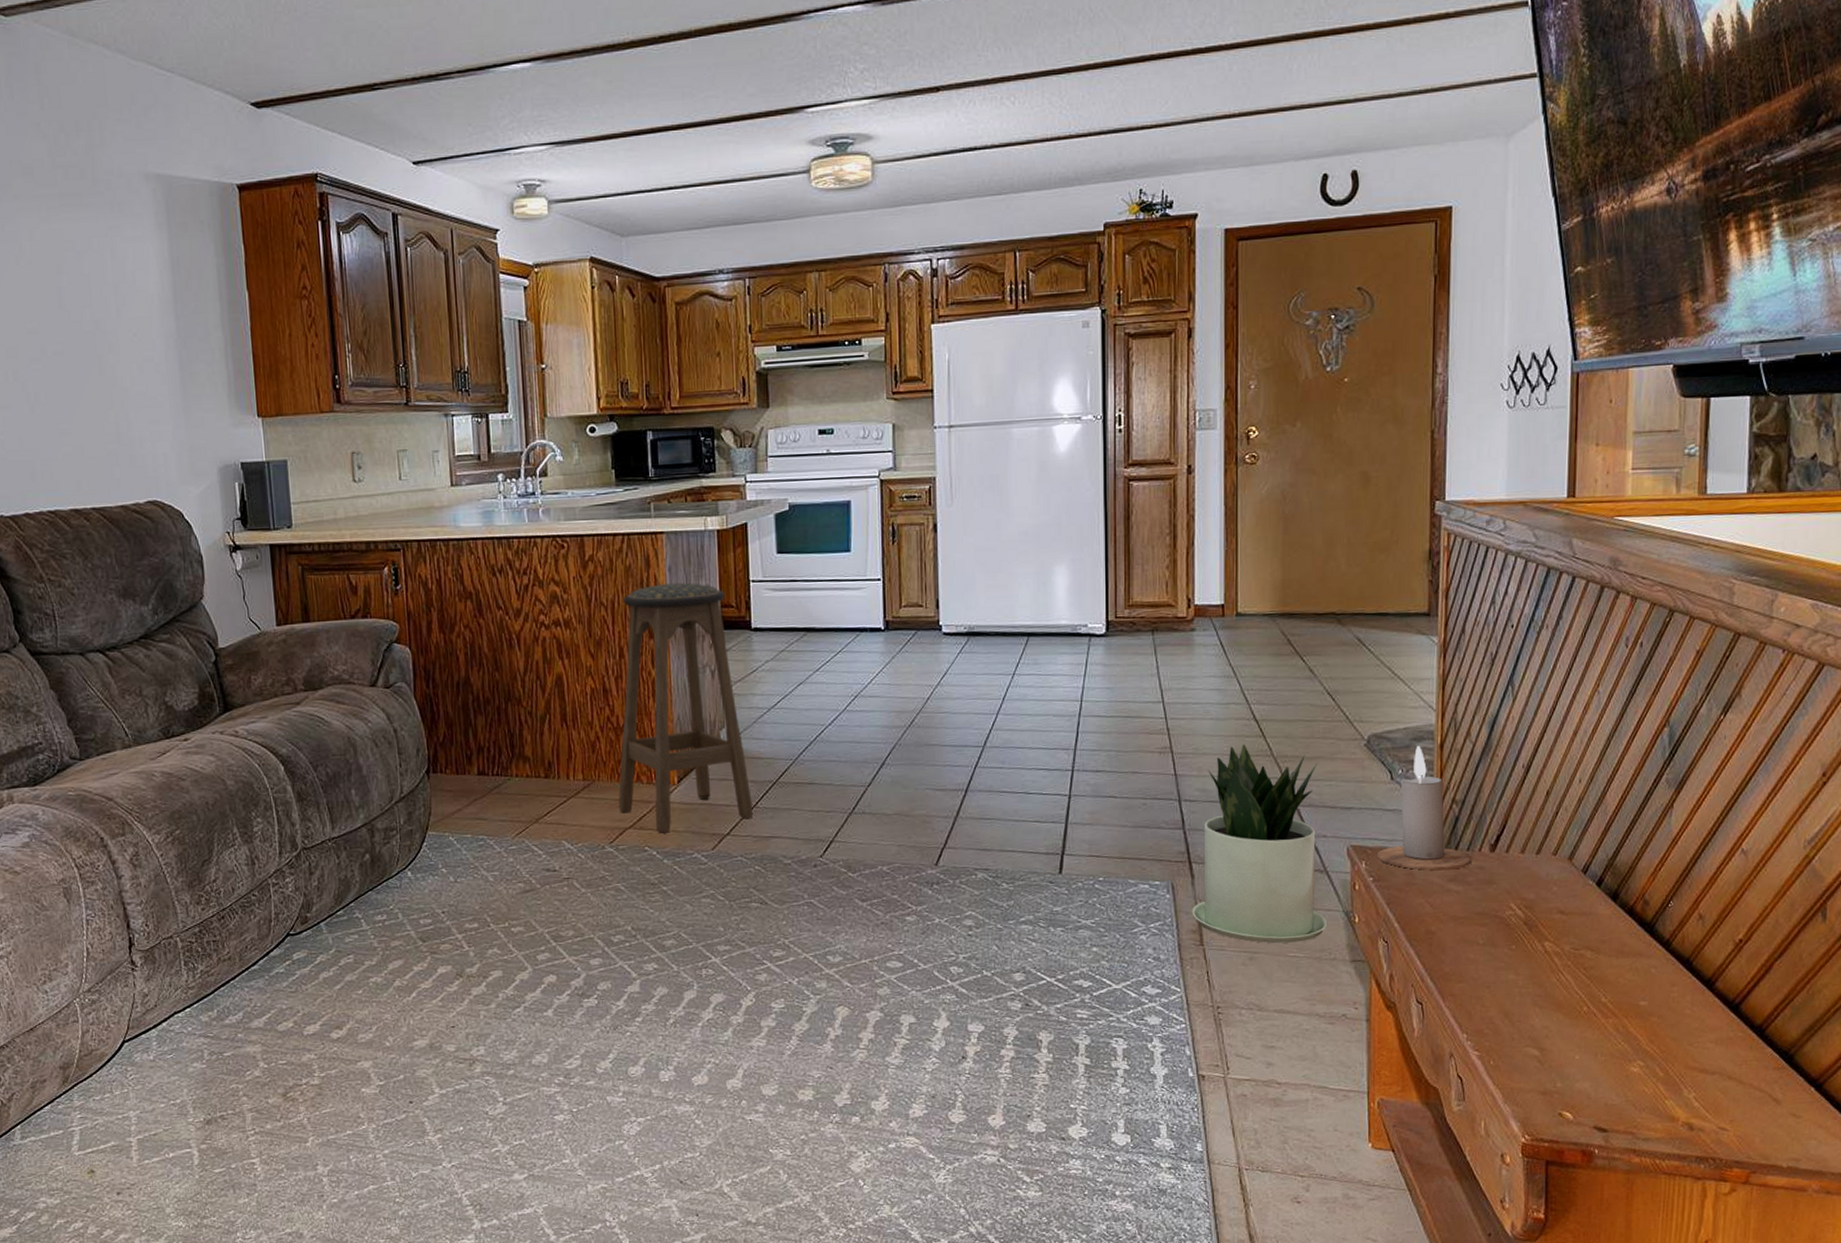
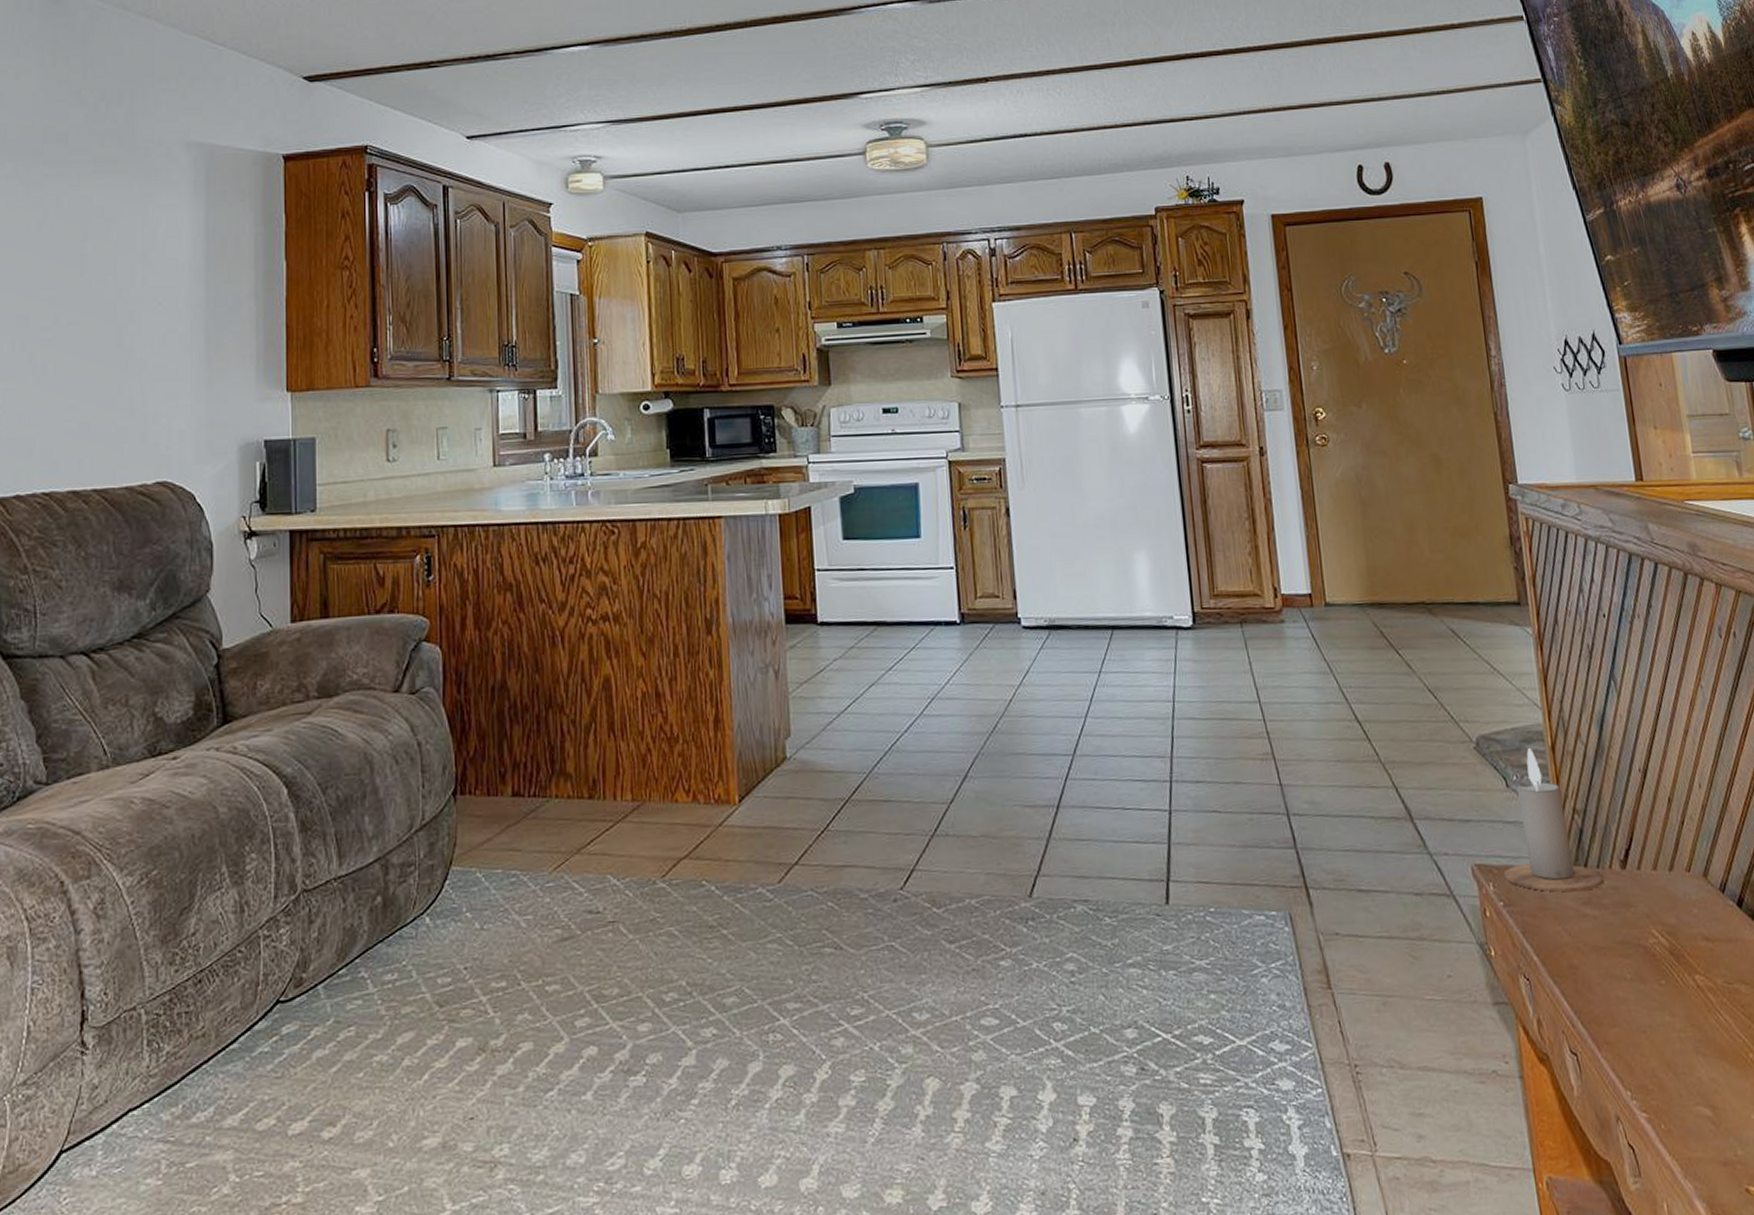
stool: present [618,582,754,833] -> none [671,571,824,864]
planter: present [1192,744,1328,944] -> none [1314,748,1463,985]

